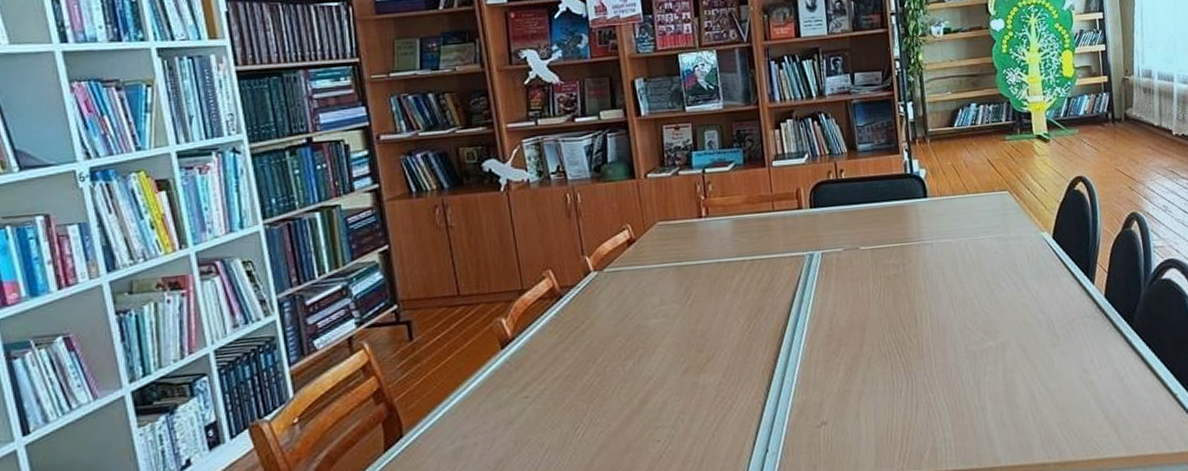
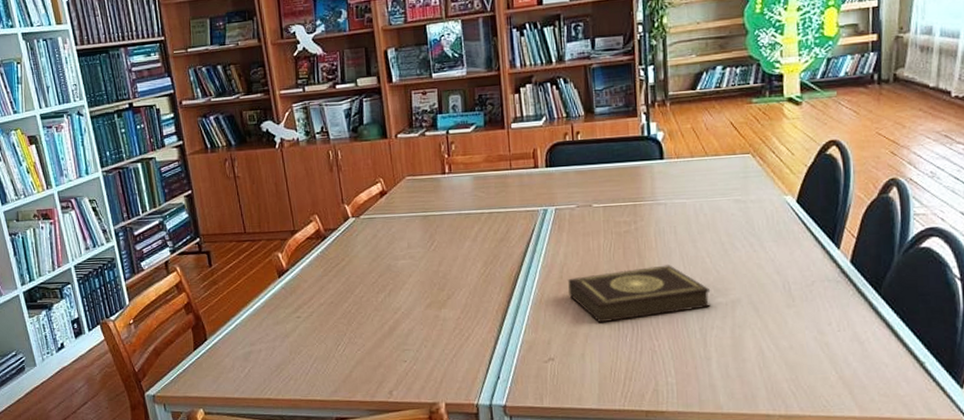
book: none [838,308,982,378] -> present [568,265,711,323]

